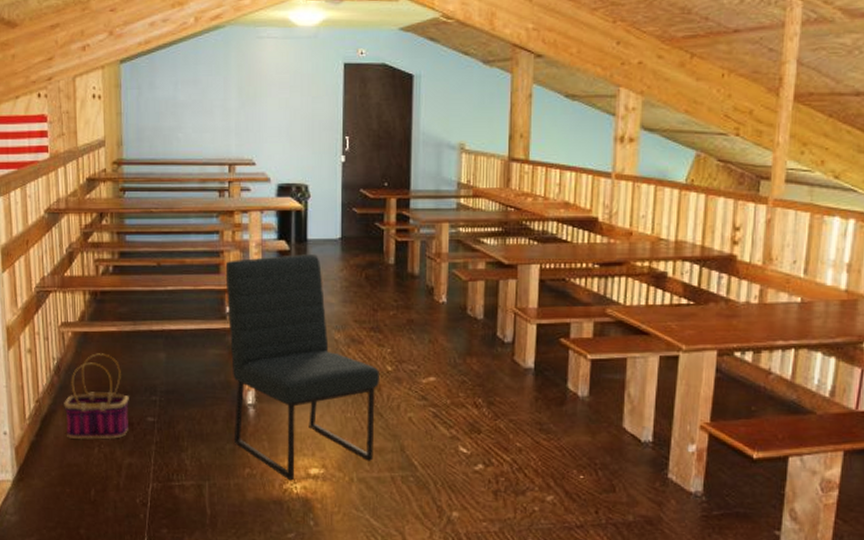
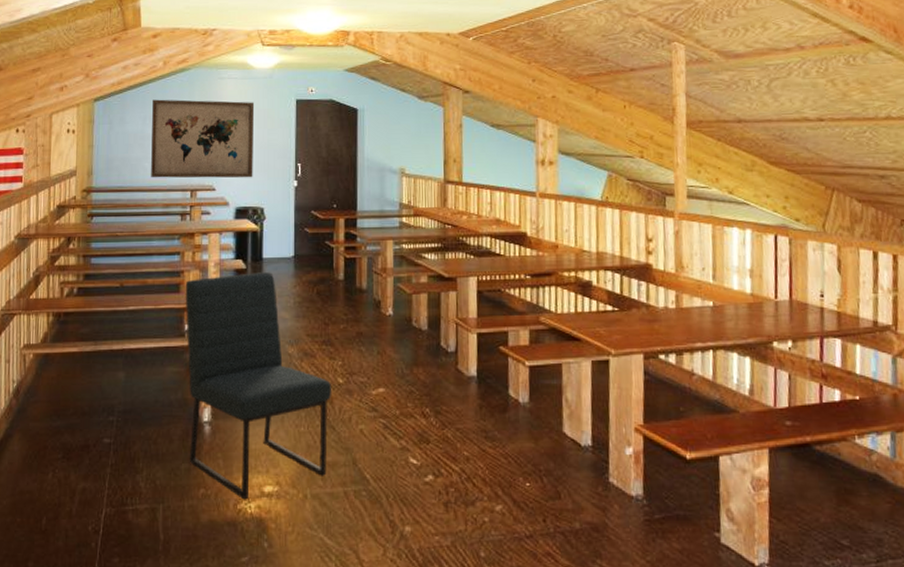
basket: present [64,353,129,440] -> none [20,374,86,464]
wall art: none [184,61,298,152] -> present [151,99,255,178]

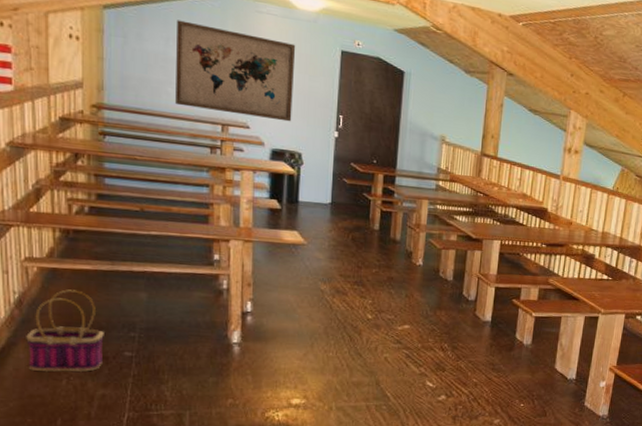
basket: none [20,374,86,464] -> present [26,289,104,372]
chair: present [185,272,331,500] -> none [214,212,360,410]

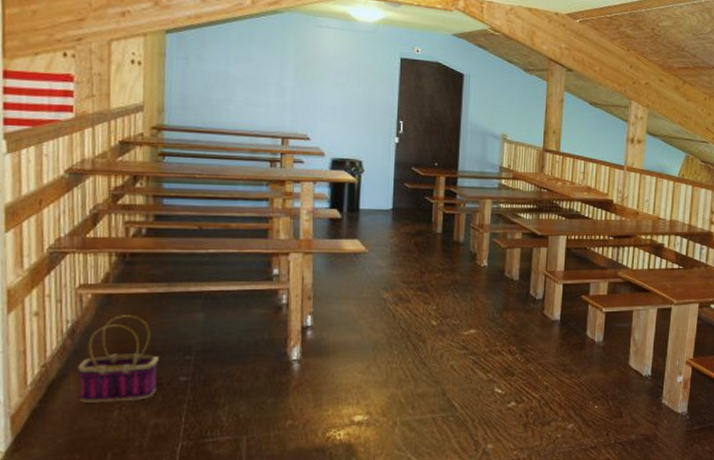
wall art: present [175,20,296,122] -> none [236,39,356,131]

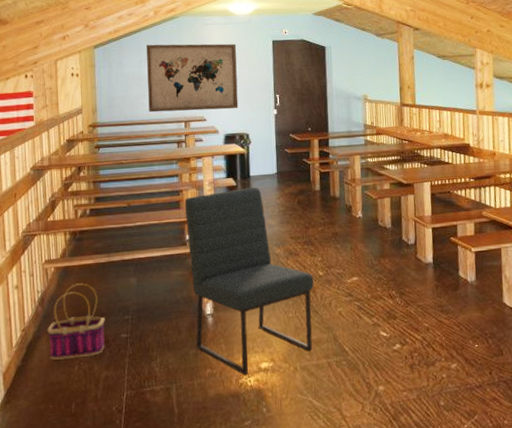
wall art: none [236,39,356,131] -> present [147,43,238,113]
chair: none [273,222,425,429] -> present [184,187,314,376]

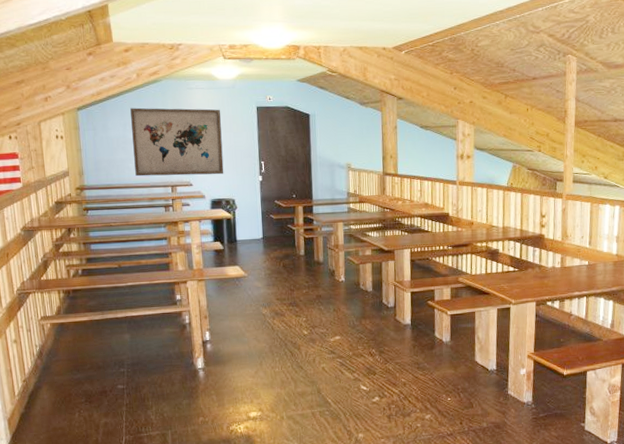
basket: present [47,283,105,360] -> none [47,338,103,408]
chair: present [184,187,314,376] -> none [173,251,299,423]

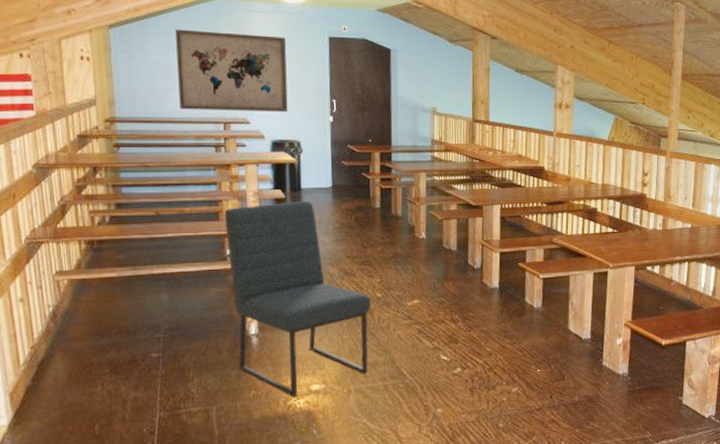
chair: none [173,251,299,423] -> present [224,201,371,398]

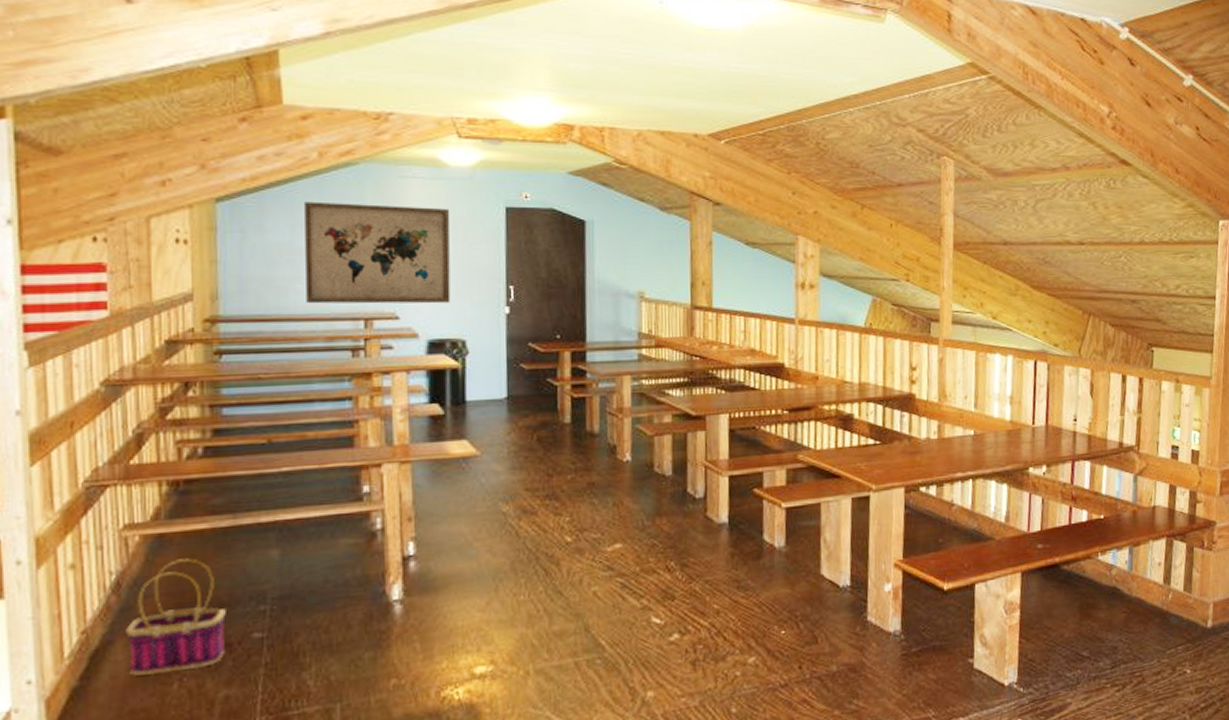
basket: none [62,298,132,380] -> present [126,558,226,676]
chair: present [224,201,371,398] -> none [361,418,557,686]

